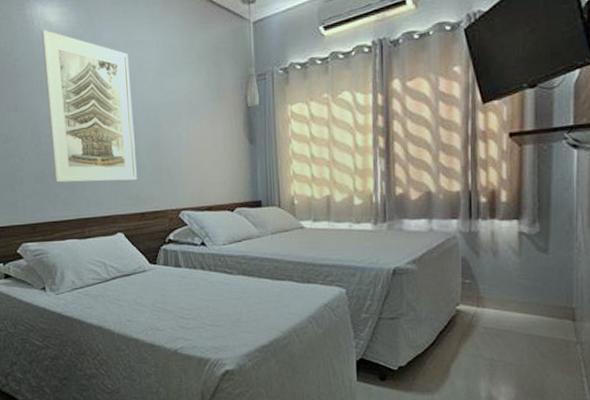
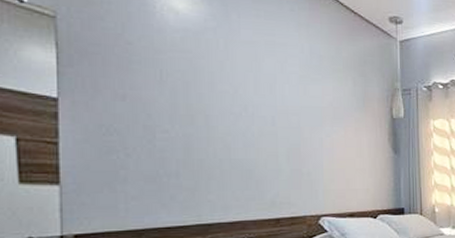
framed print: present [40,30,137,183] -> none [163,16,273,184]

